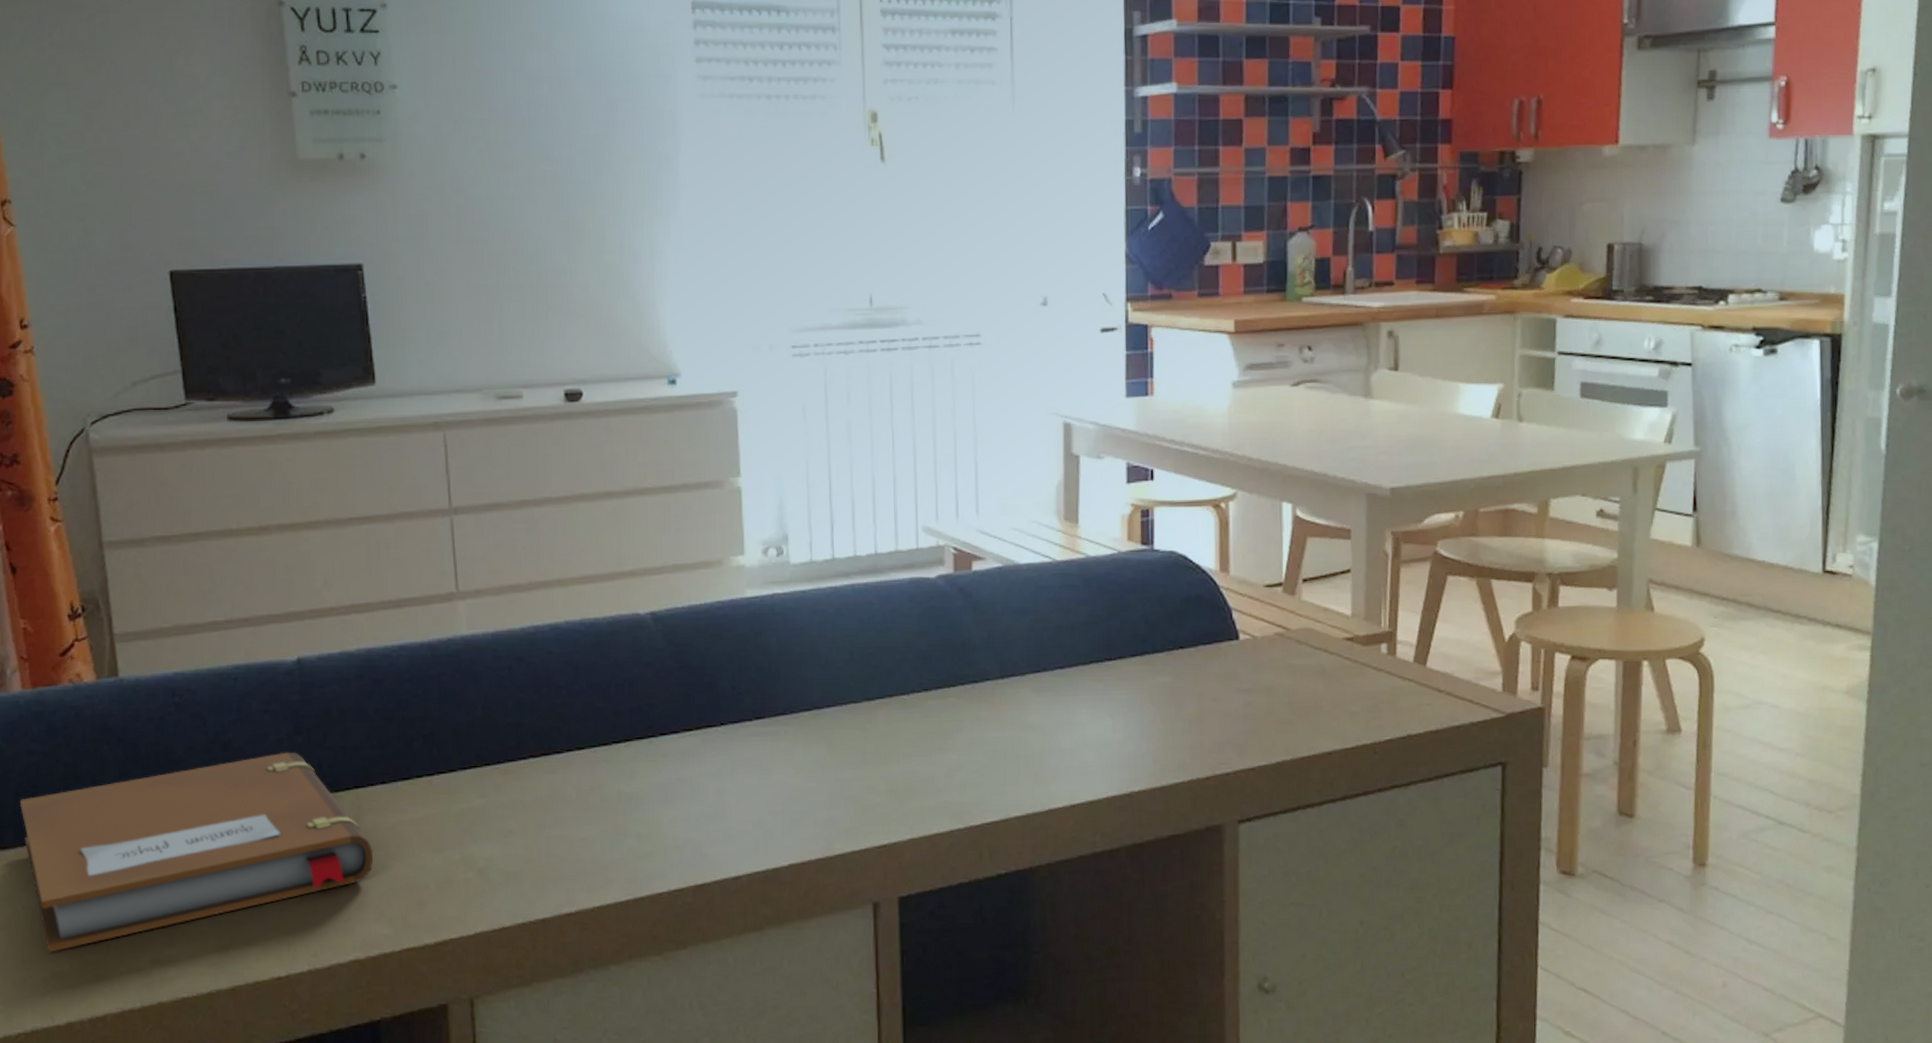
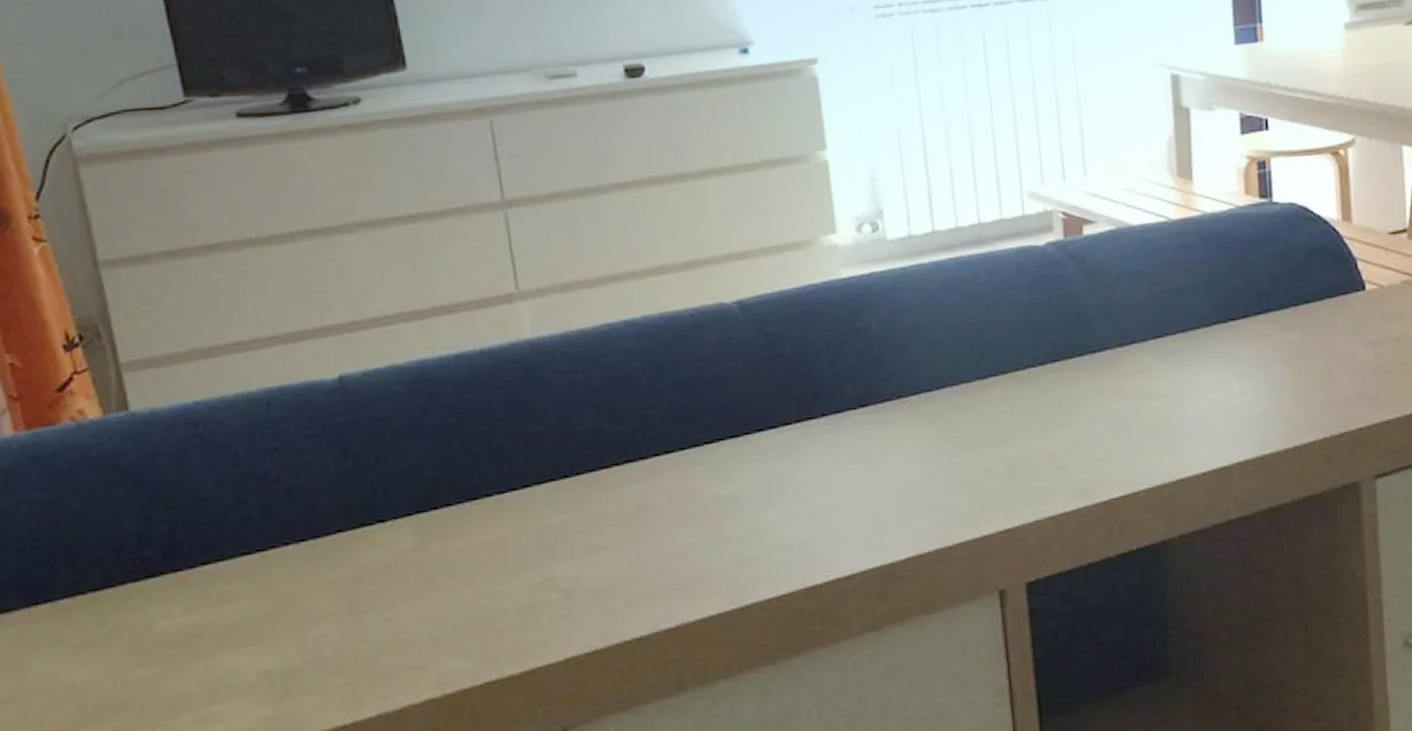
notebook: present [19,751,374,954] -> none [21,478,444,723]

